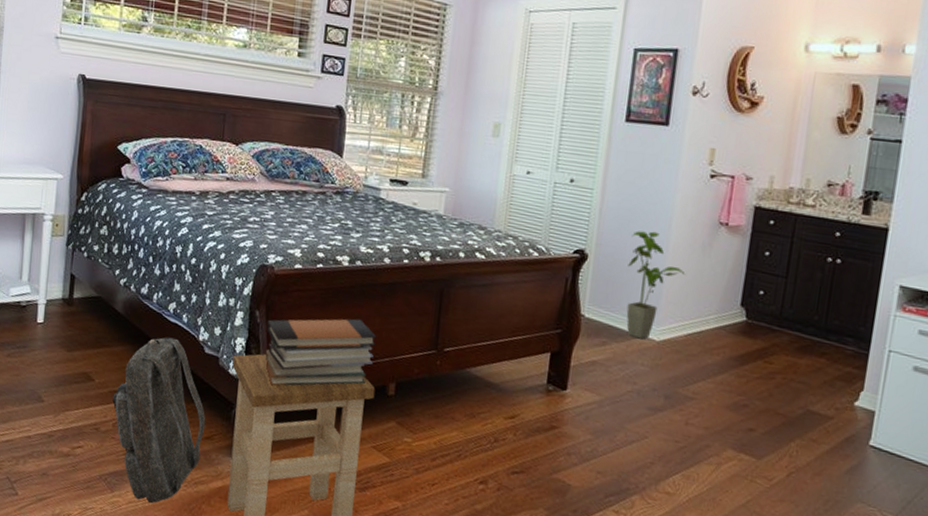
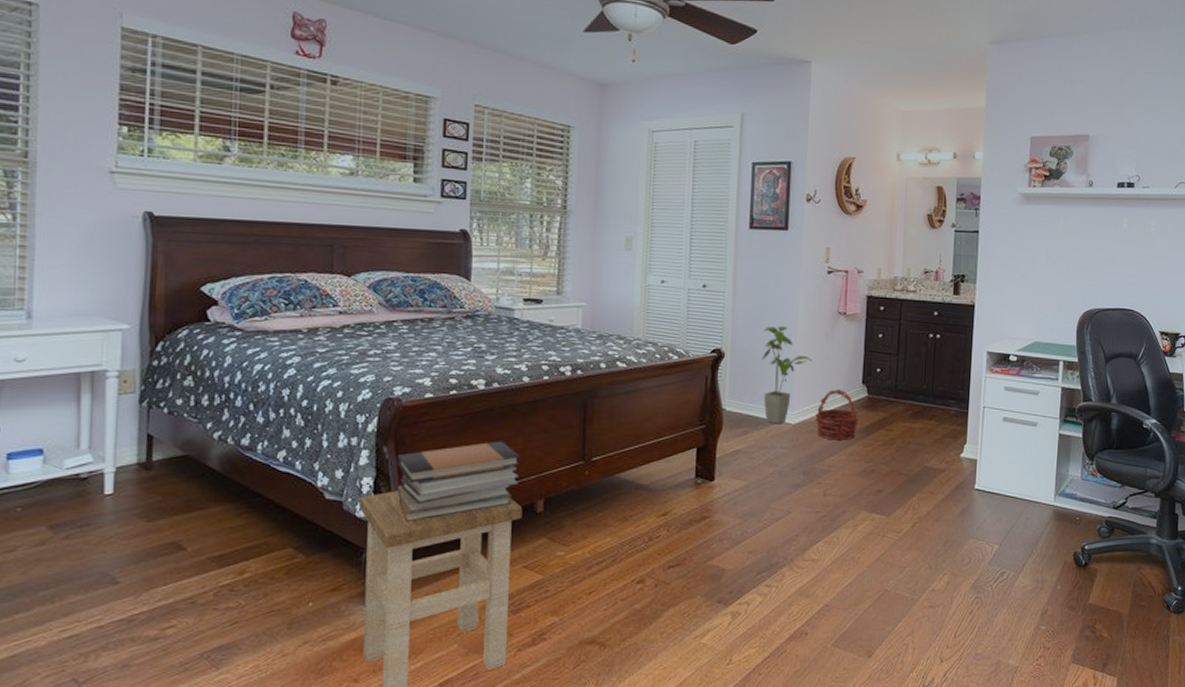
backpack: present [112,337,206,504] -> none [212,488,331,673]
basket: none [683,308,735,367] -> present [815,389,859,441]

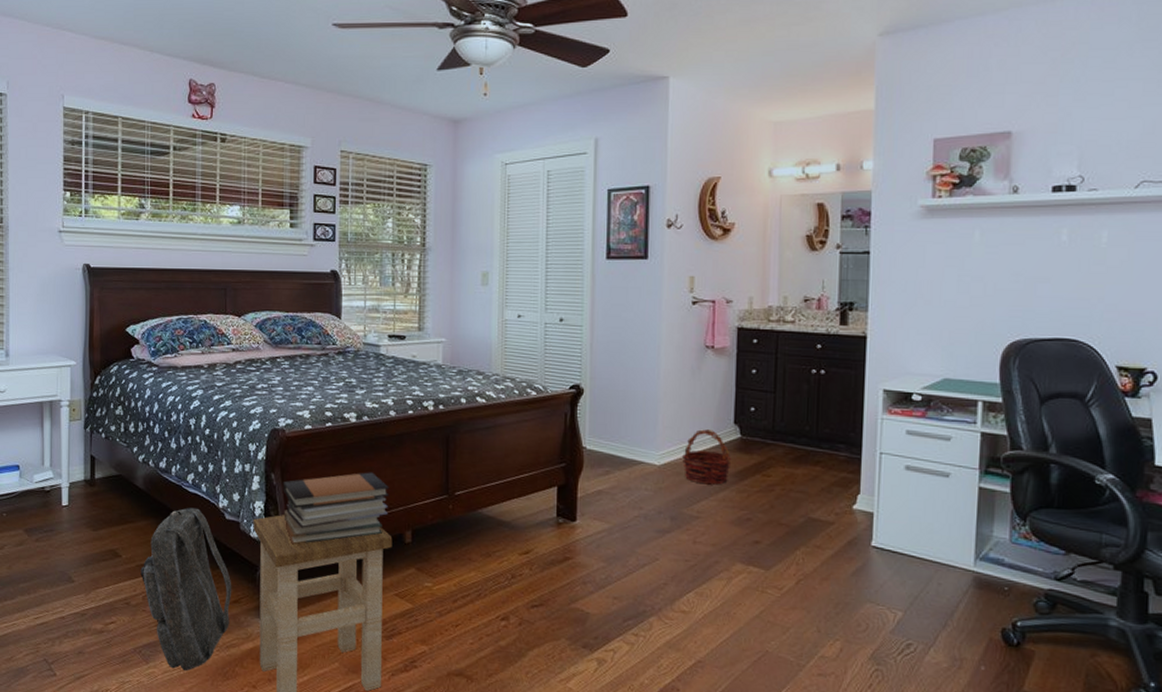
backpack: none [212,488,331,673] -> present [140,507,232,671]
house plant: present [762,326,813,424] -> none [623,360,678,465]

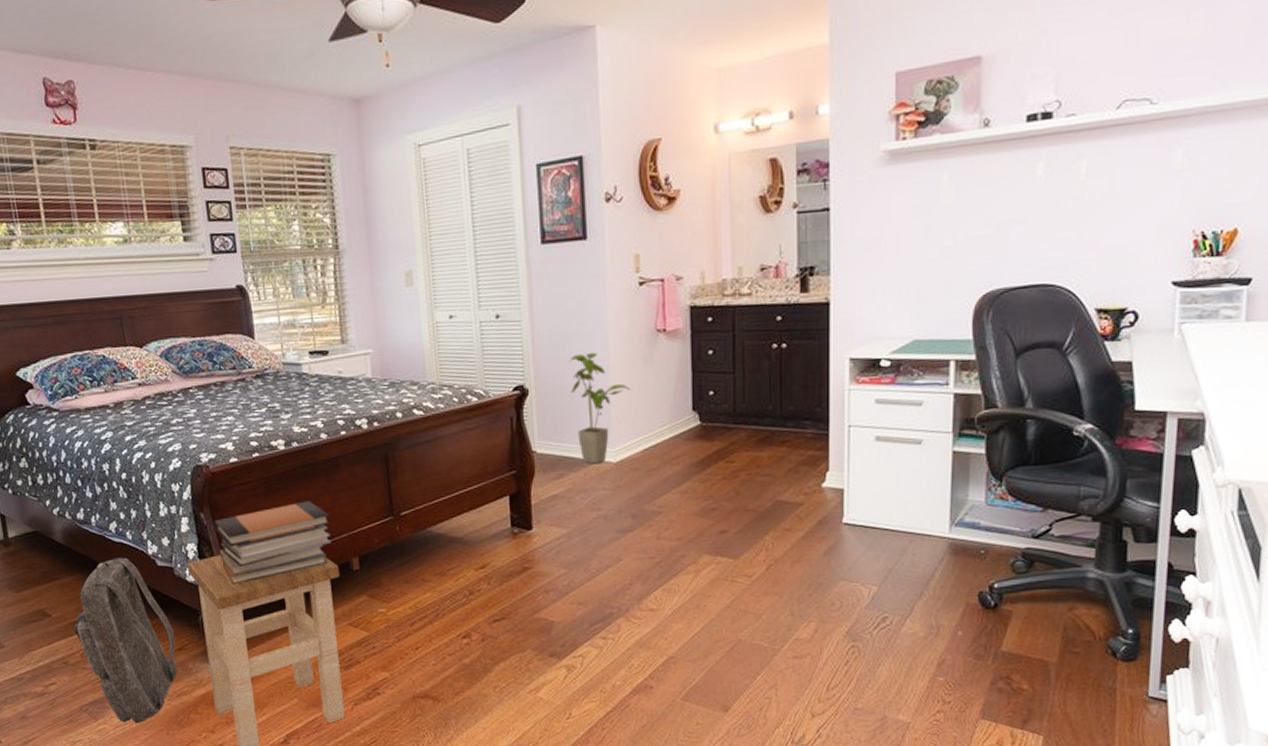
house plant: none [623,360,678,465] -> present [569,352,631,464]
basket: present [682,429,732,485] -> none [640,419,692,478]

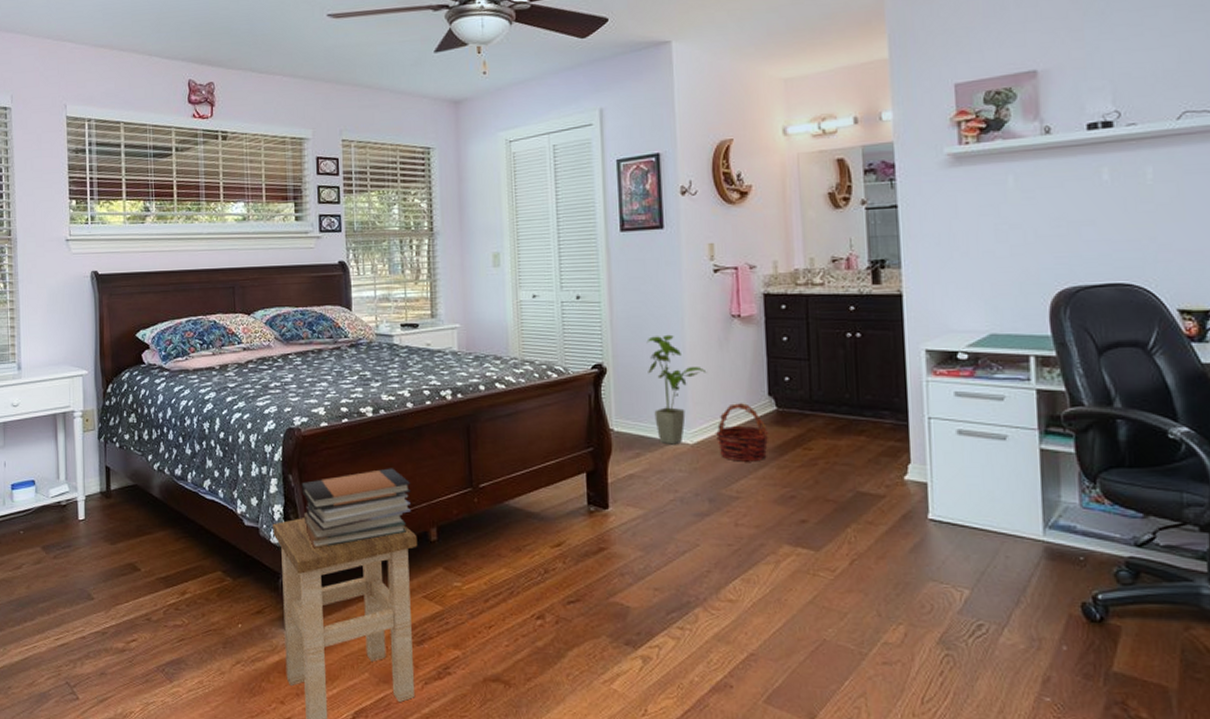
backpack: present [74,557,178,724] -> none [160,515,255,689]
basket: none [640,419,692,478] -> present [716,403,769,462]

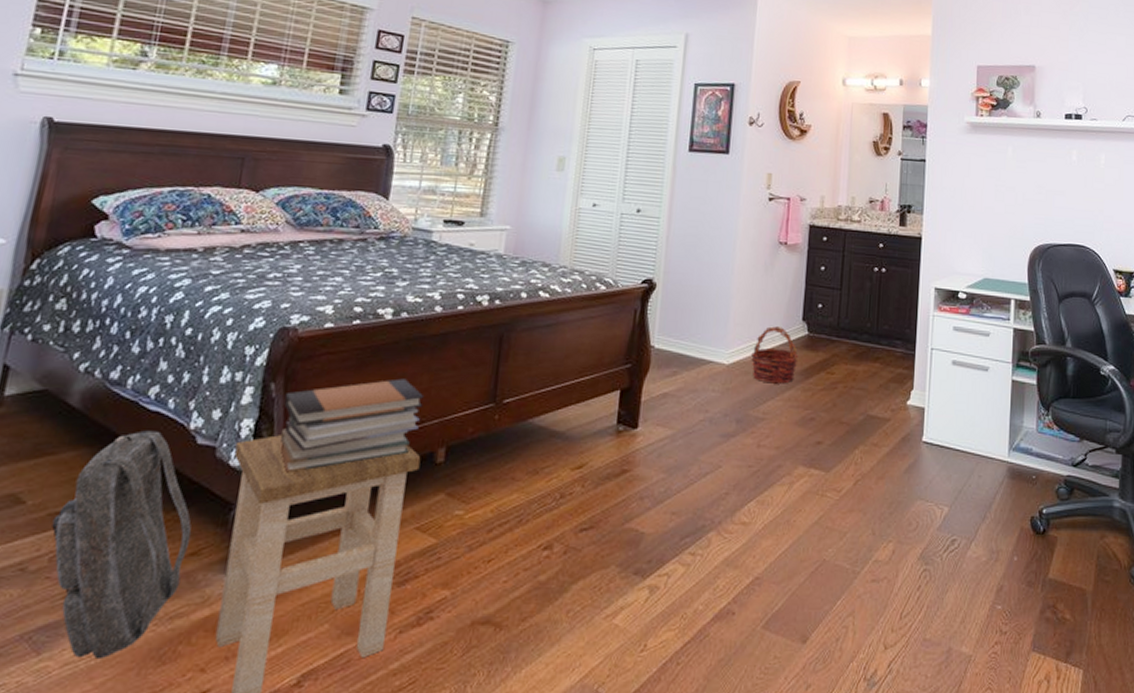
backpack: none [160,515,255,689] -> present [51,430,192,660]
house plant: present [646,334,707,445] -> none [696,255,751,365]

